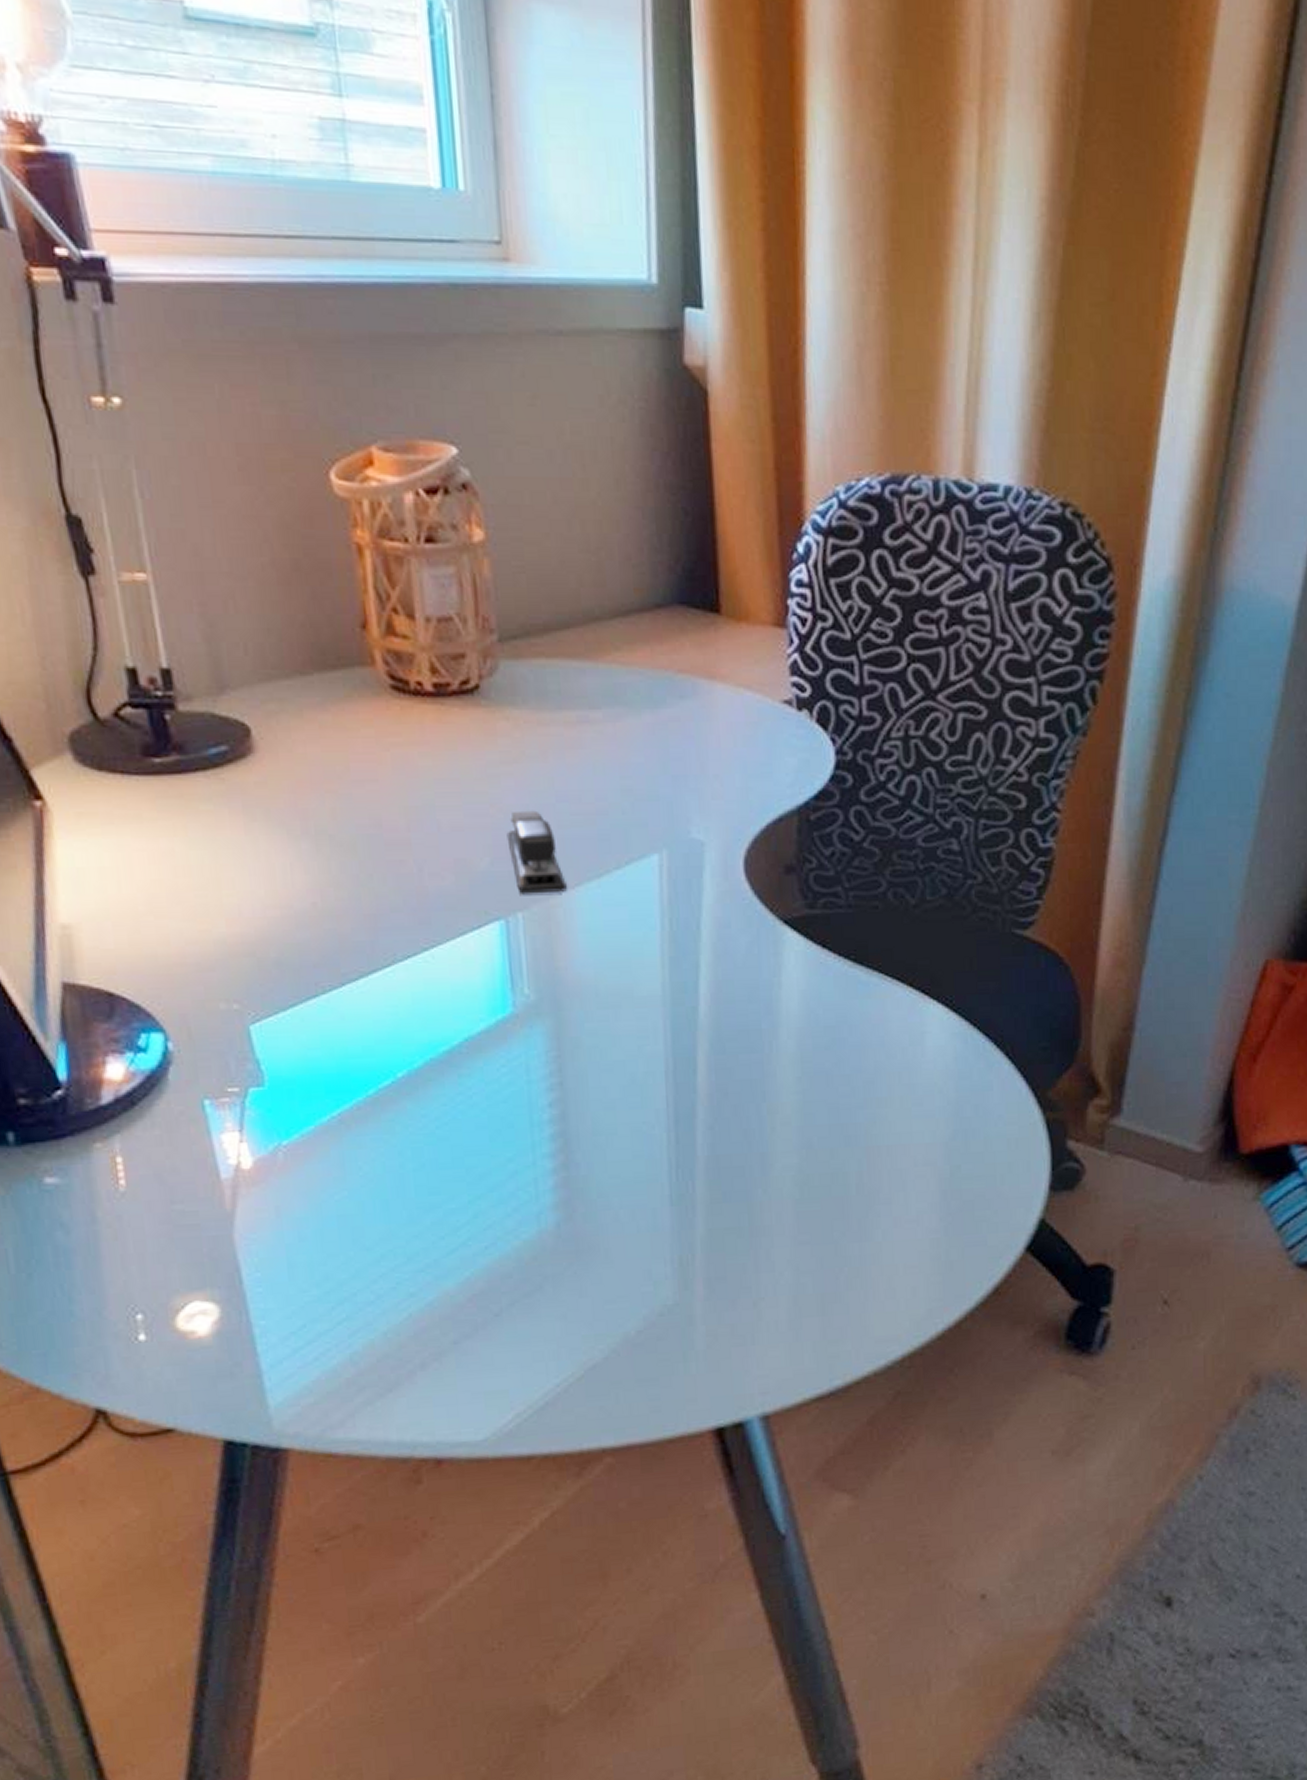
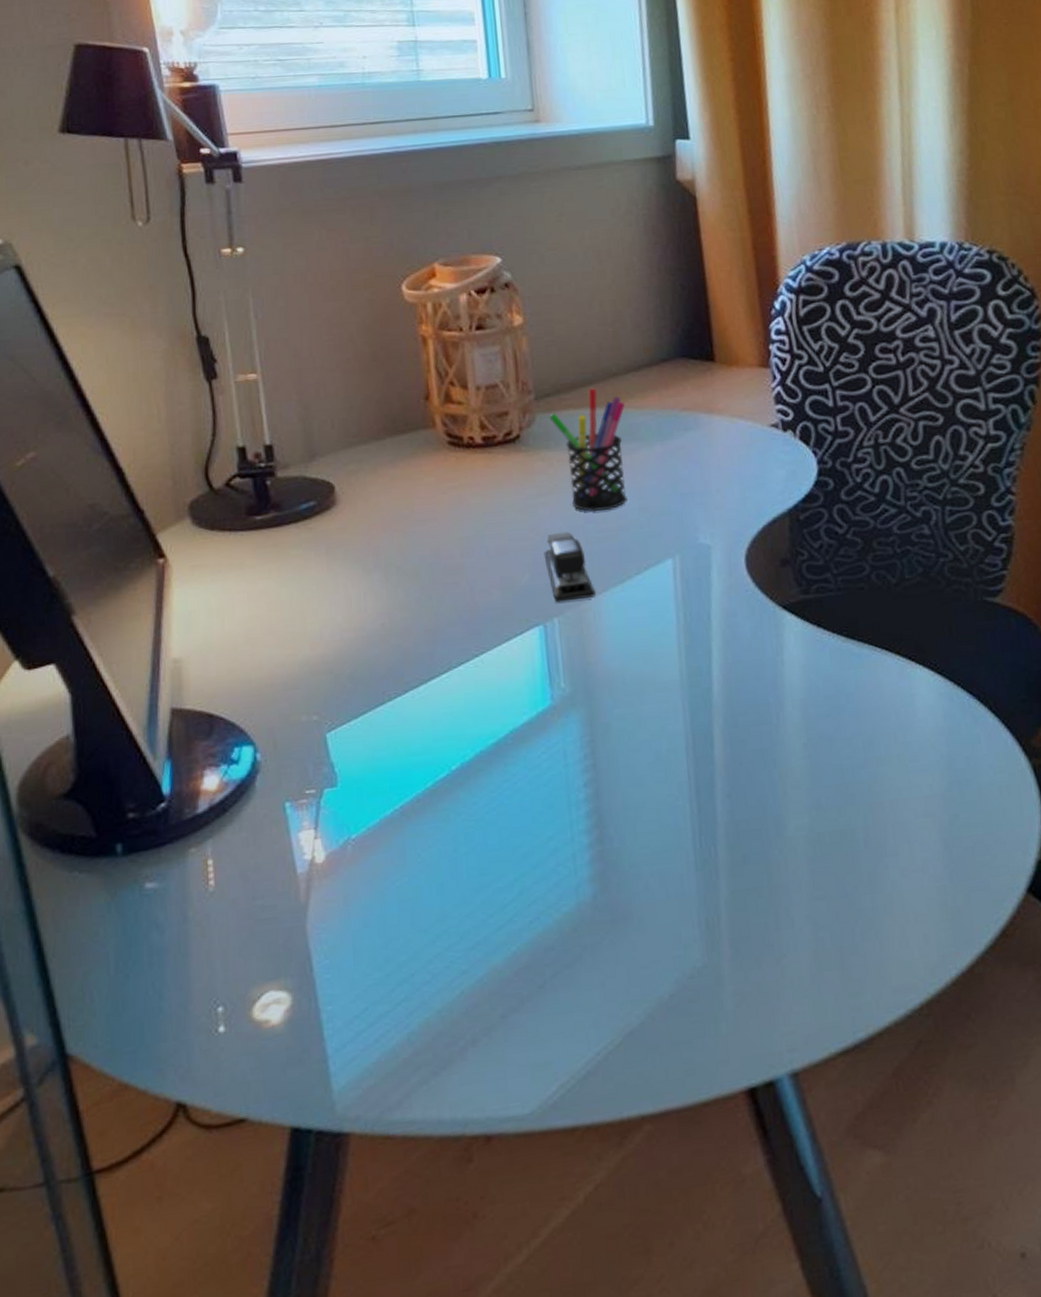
pen holder: none [515,634,608,790] -> present [549,388,627,512]

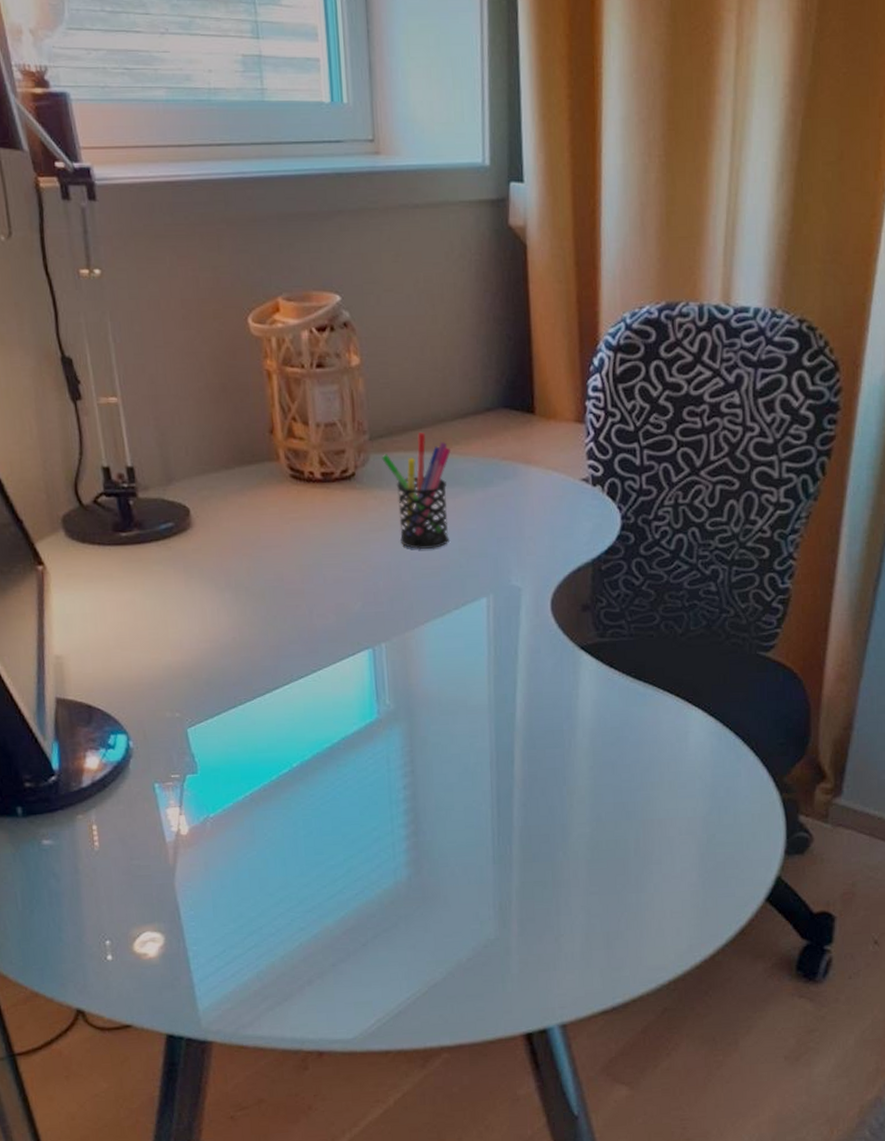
stapler: present [544,531,595,603] -> none [374,566,418,630]

